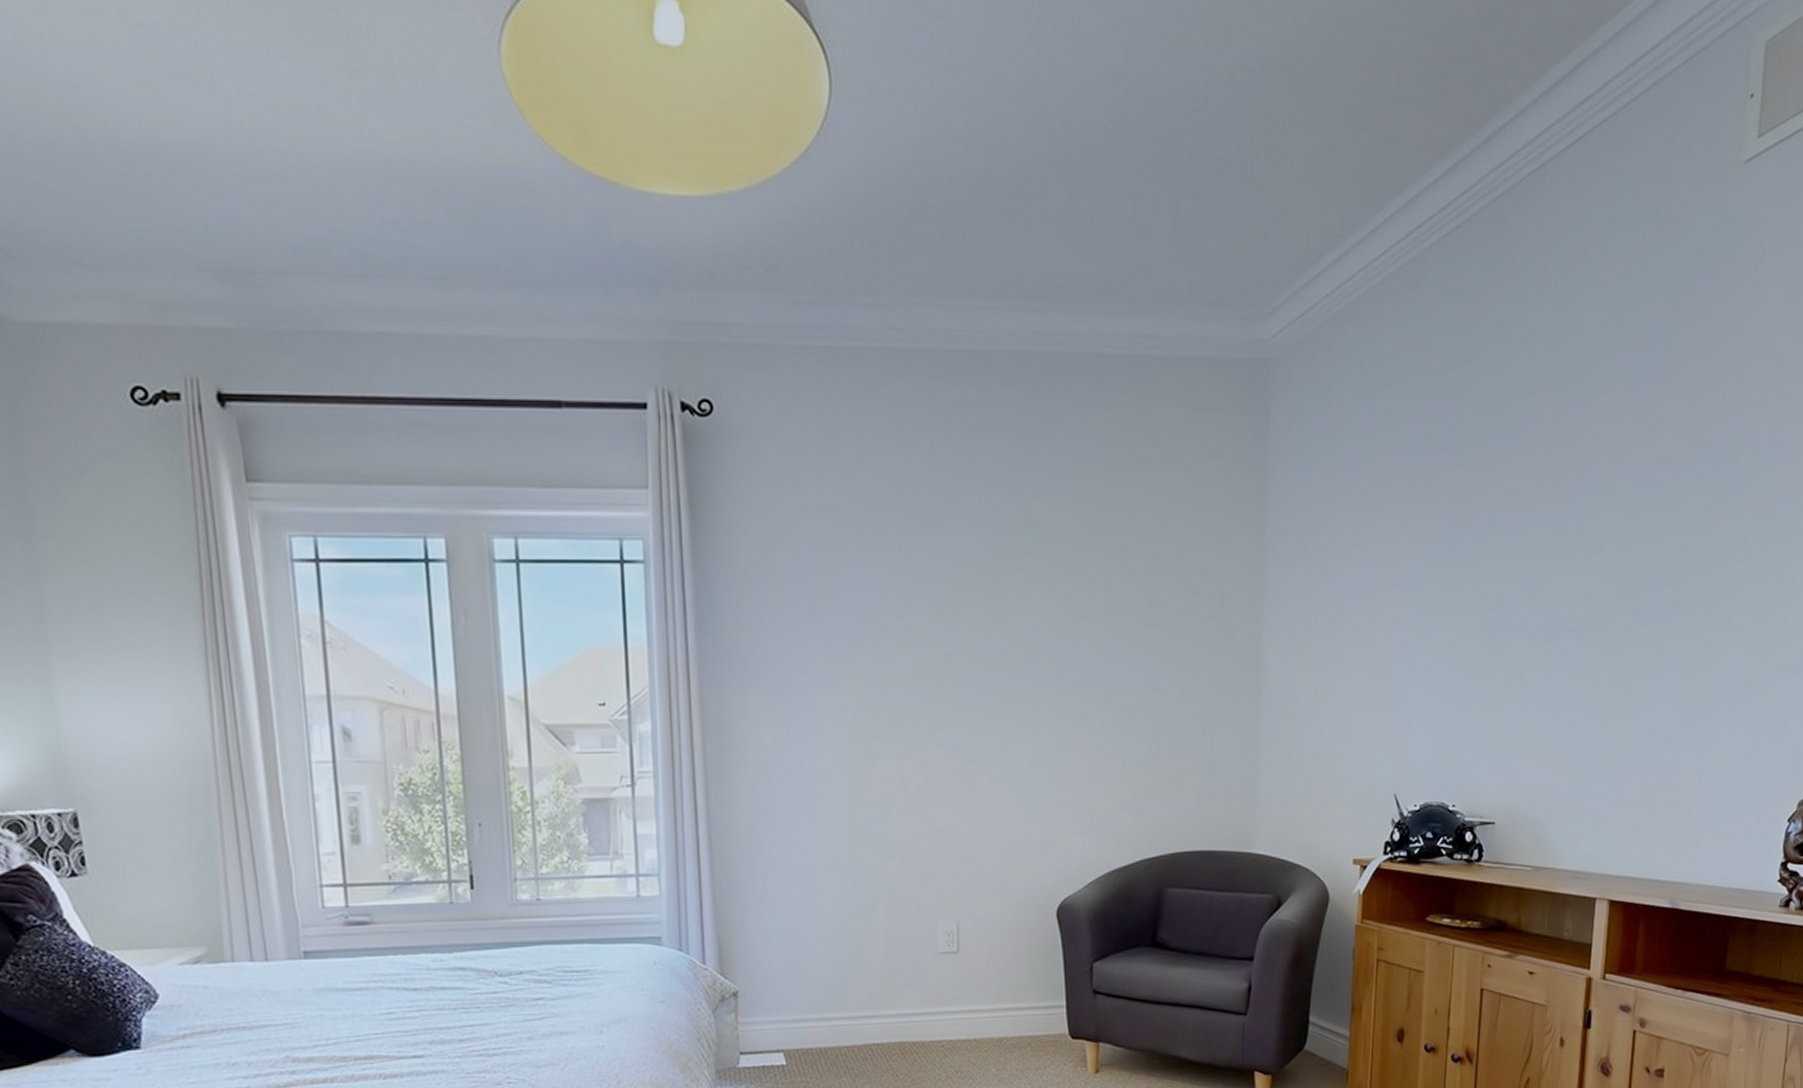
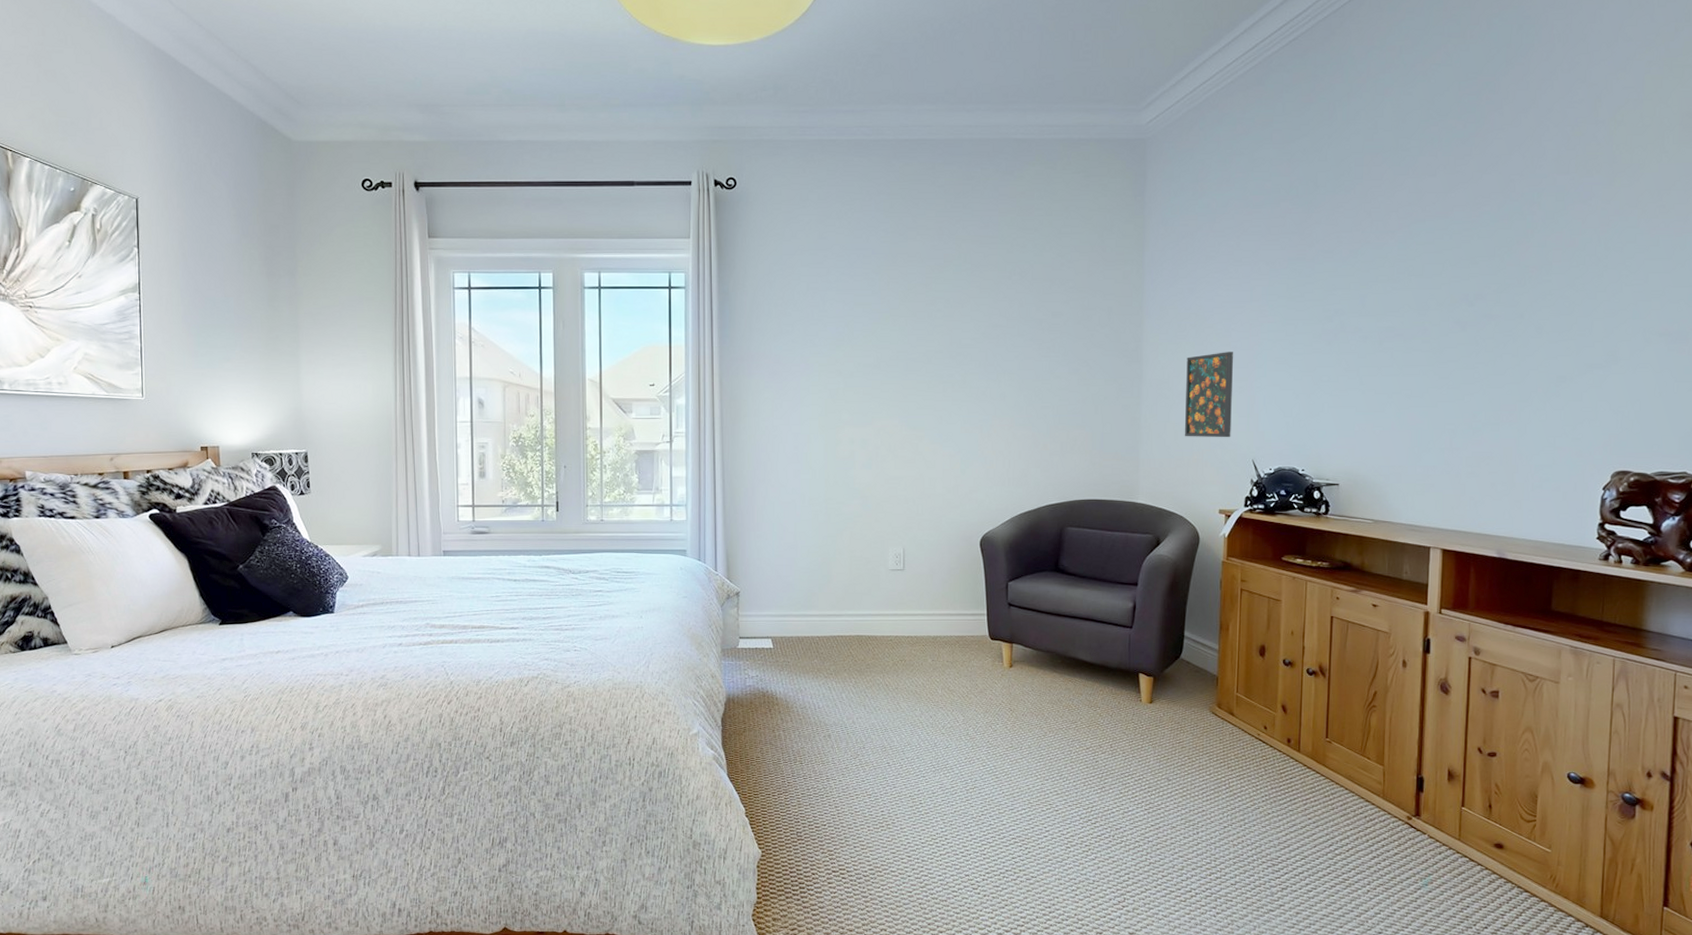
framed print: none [1312,652,1375,766] -> present [1184,352,1234,438]

